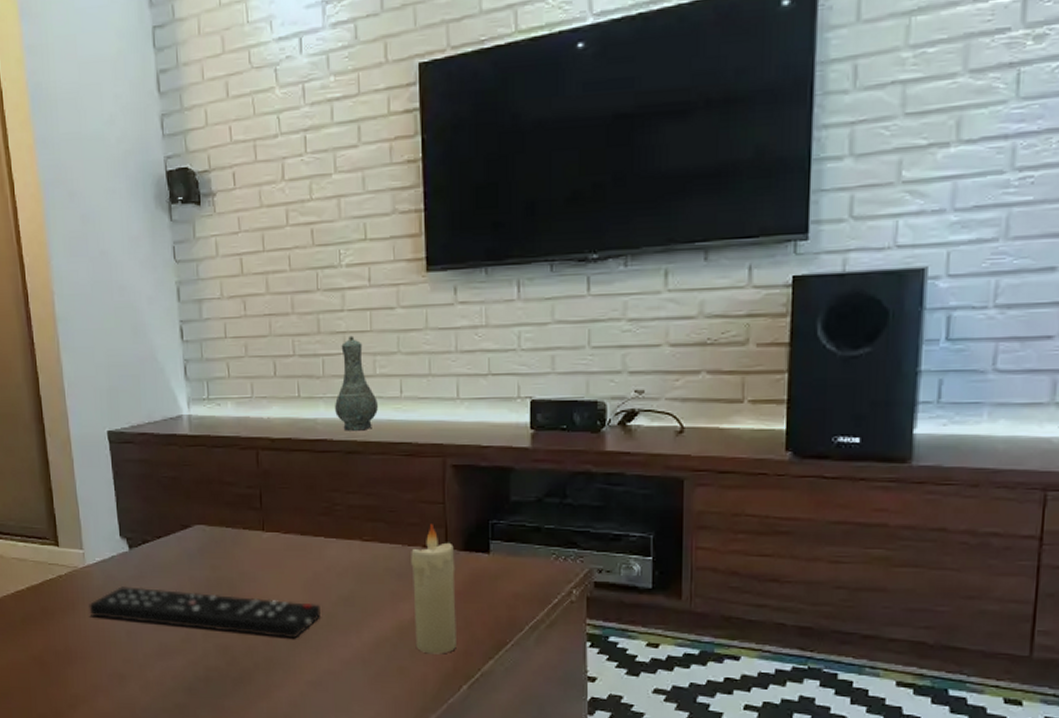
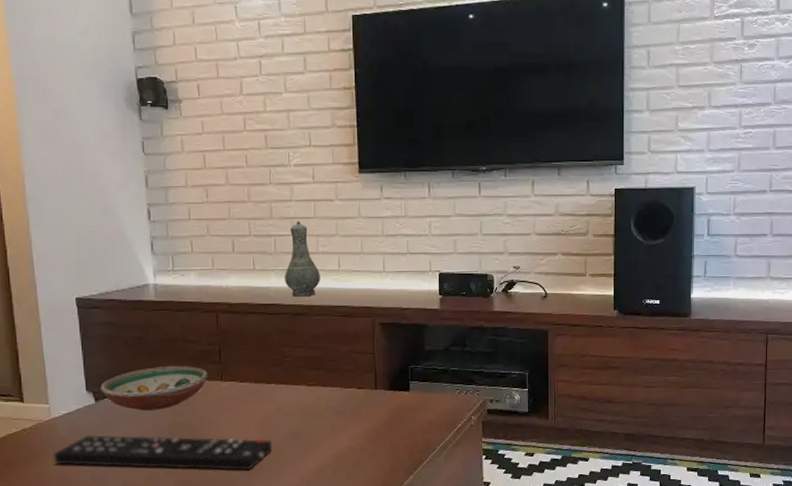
decorative bowl: none [134,511,248,562] -> present [101,365,208,411]
candle: present [411,524,456,654] -> none [347,370,384,474]

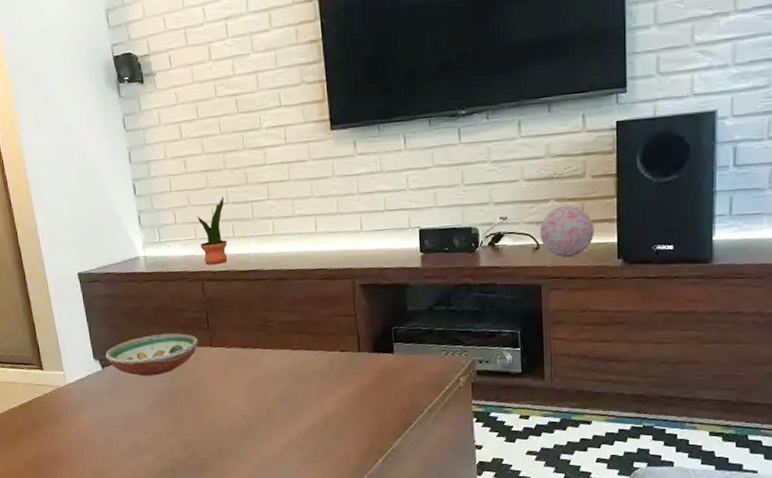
remote control: present [53,435,272,471] -> none [71,398,262,432]
potted plant: none [216,228,247,297] -> present [197,196,228,265]
vase: present [285,221,320,297] -> none [263,185,298,262]
decorative orb: none [548,259,595,307] -> present [539,205,594,258]

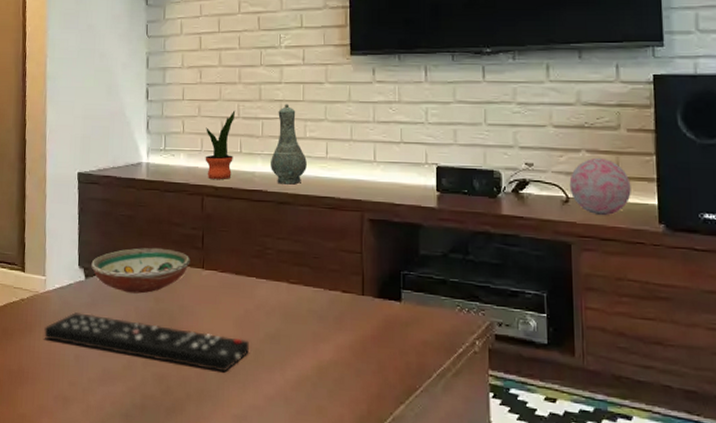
remote control: none [71,398,262,432] -> present [44,312,249,373]
vase: none [263,185,298,262] -> present [271,104,307,185]

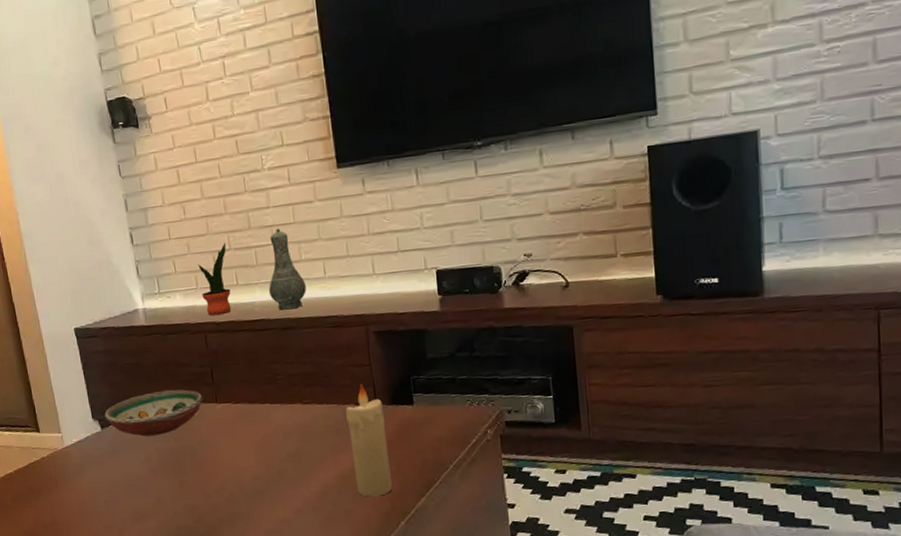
remote control: present [44,312,249,373] -> none [70,461,273,495]
candle: none [331,271,371,396] -> present [345,384,392,497]
decorative orb: present [569,157,631,216] -> none [568,238,629,296]

